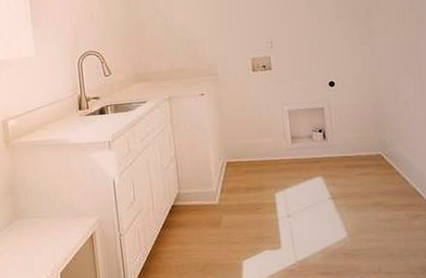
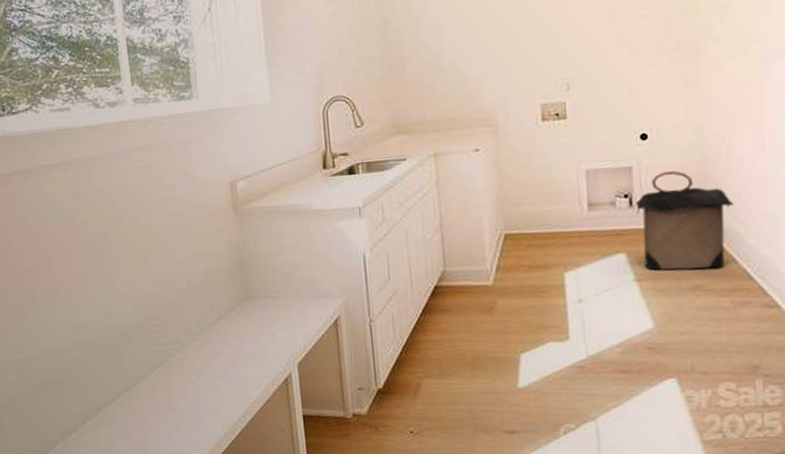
laundry hamper: none [328,111,403,190] -> present [636,171,734,270]

